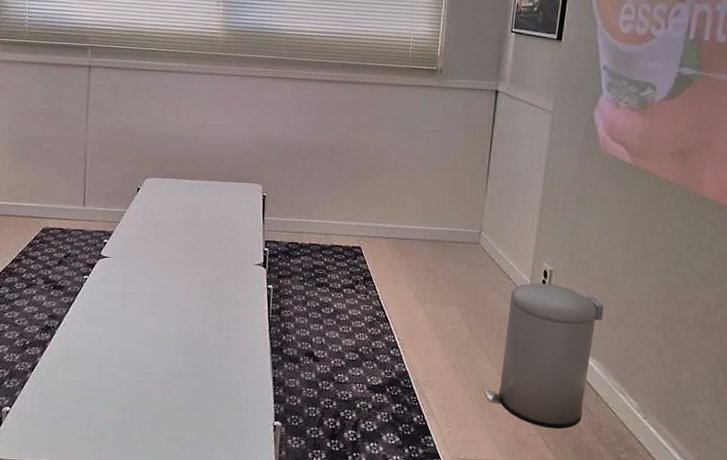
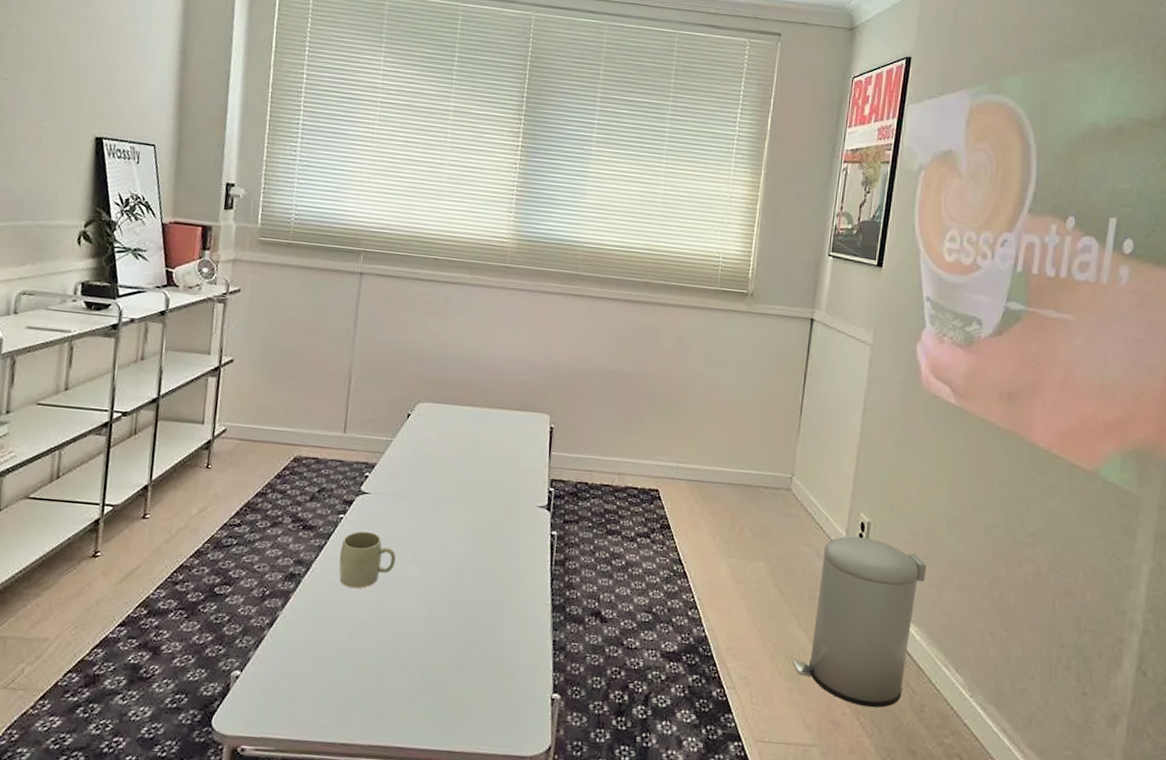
mug: none [86,289,134,338] -> present [339,531,396,589]

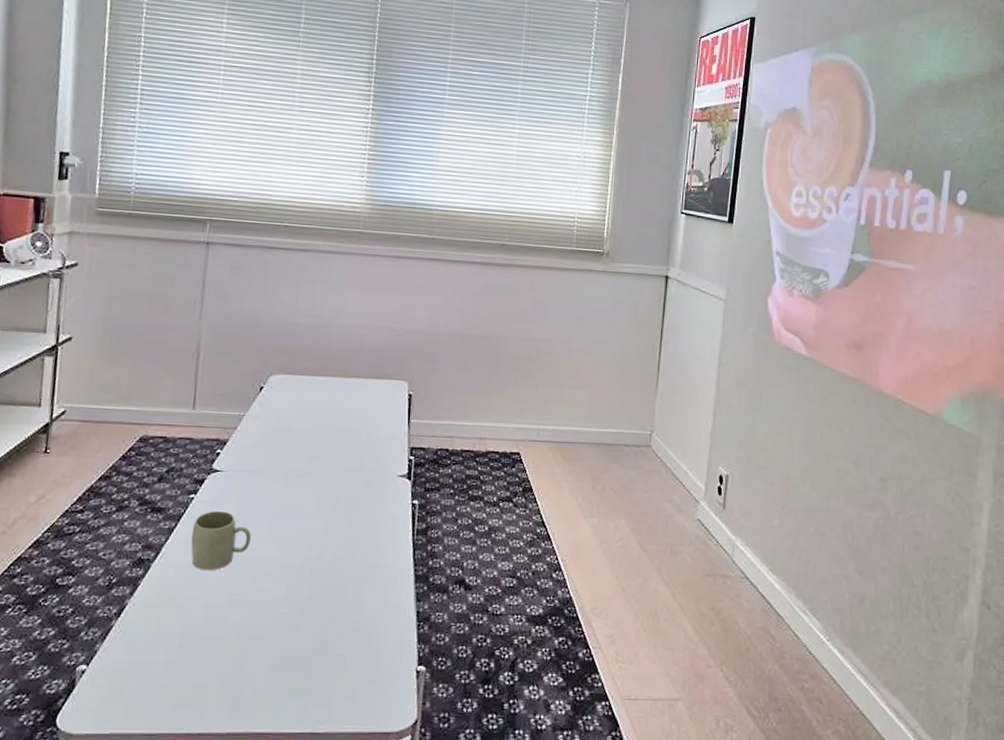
pedal bin: present [793,536,927,708] -> none [657,489,783,657]

